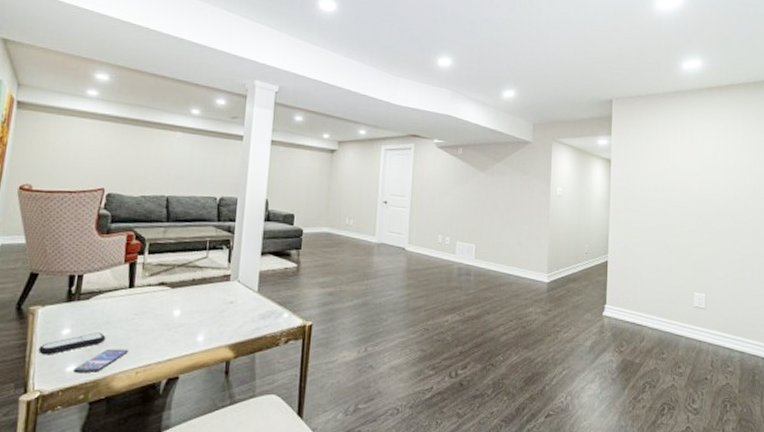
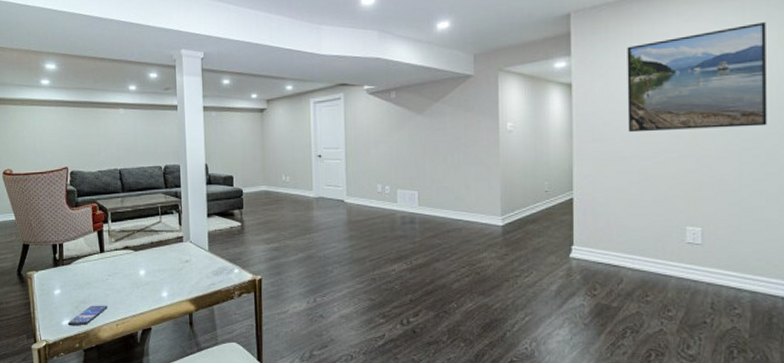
remote control: present [39,332,106,355] -> none [39,292,89,312]
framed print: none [652,128,753,212] -> present [627,22,768,133]

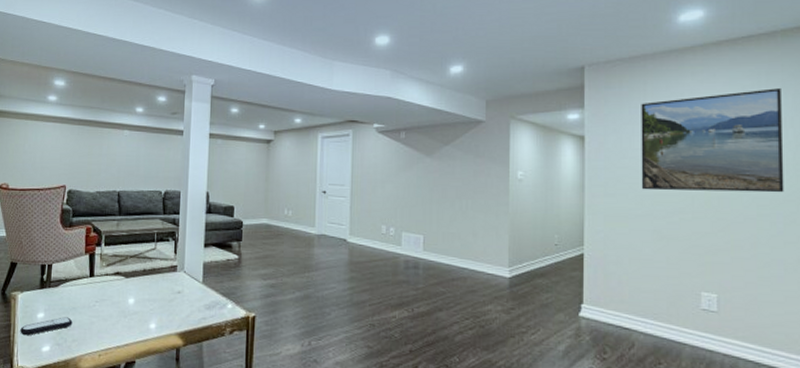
remote control: none [39,292,89,312] -> present [20,317,73,336]
smartphone: present [67,305,107,325] -> none [47,332,91,353]

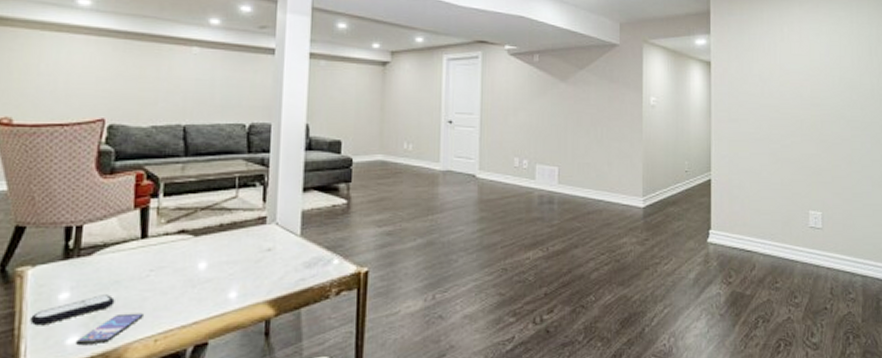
smartphone: none [47,332,91,353] -> present [75,313,143,344]
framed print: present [641,88,784,193] -> none [759,20,871,116]

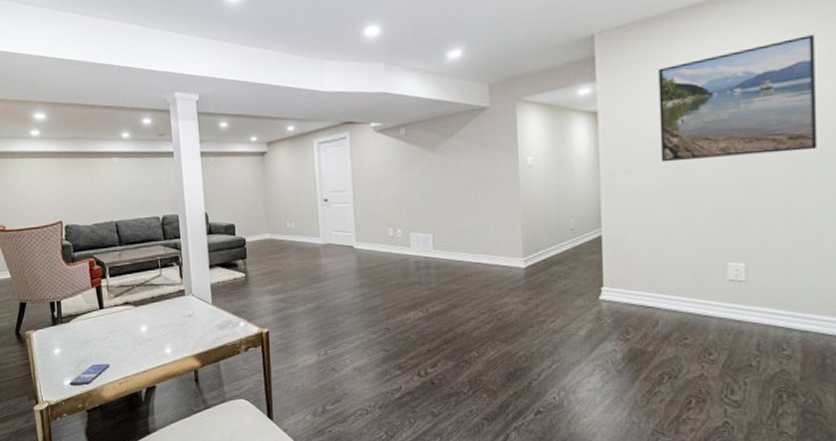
remote control: present [30,294,115,326] -> none [39,350,90,372]
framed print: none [759,20,871,116] -> present [658,35,818,163]

